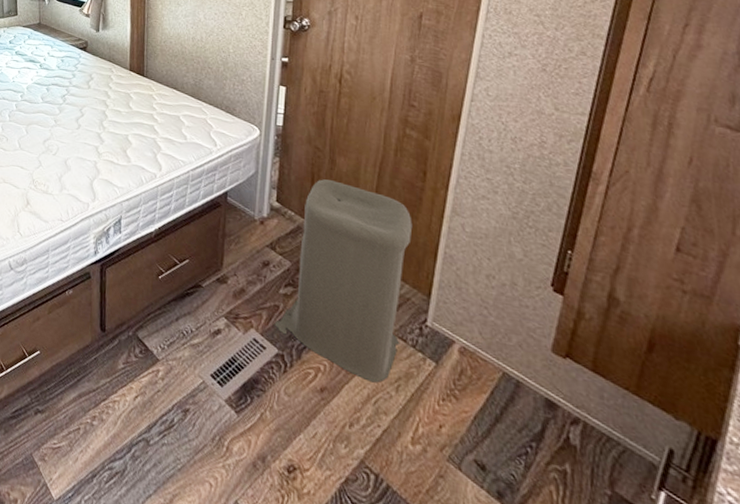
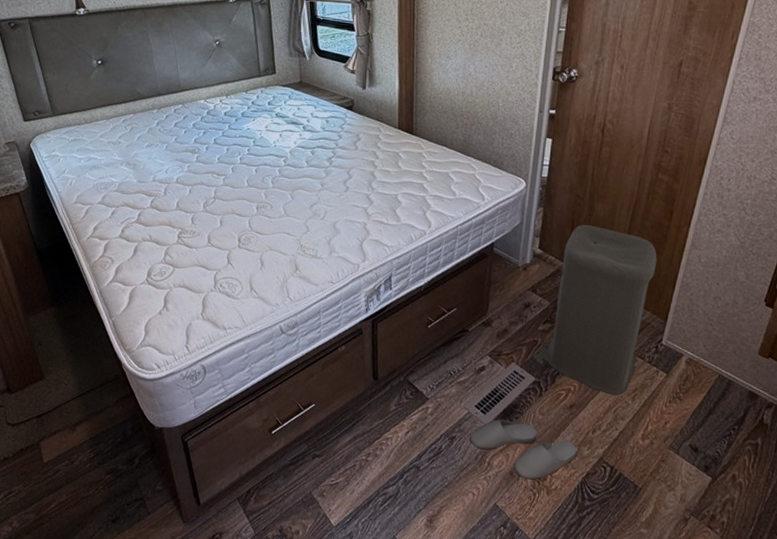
slippers: none [205,394,332,477] -> present [469,419,577,480]

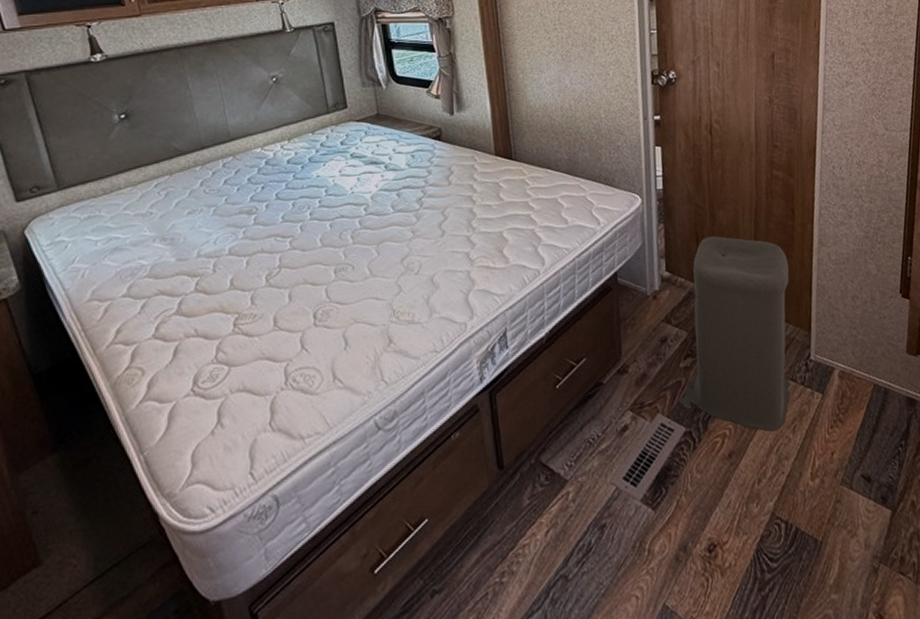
slippers: present [469,419,577,480] -> none [622,488,746,562]

